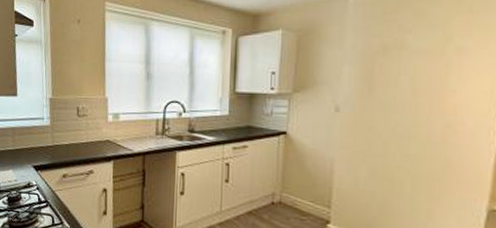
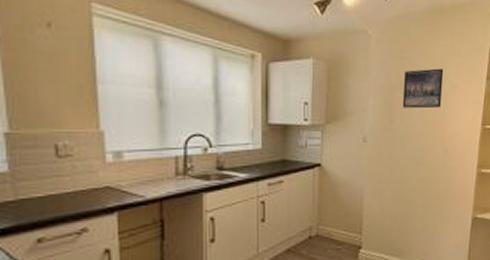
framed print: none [386,29,446,76] -> present [402,68,444,109]

